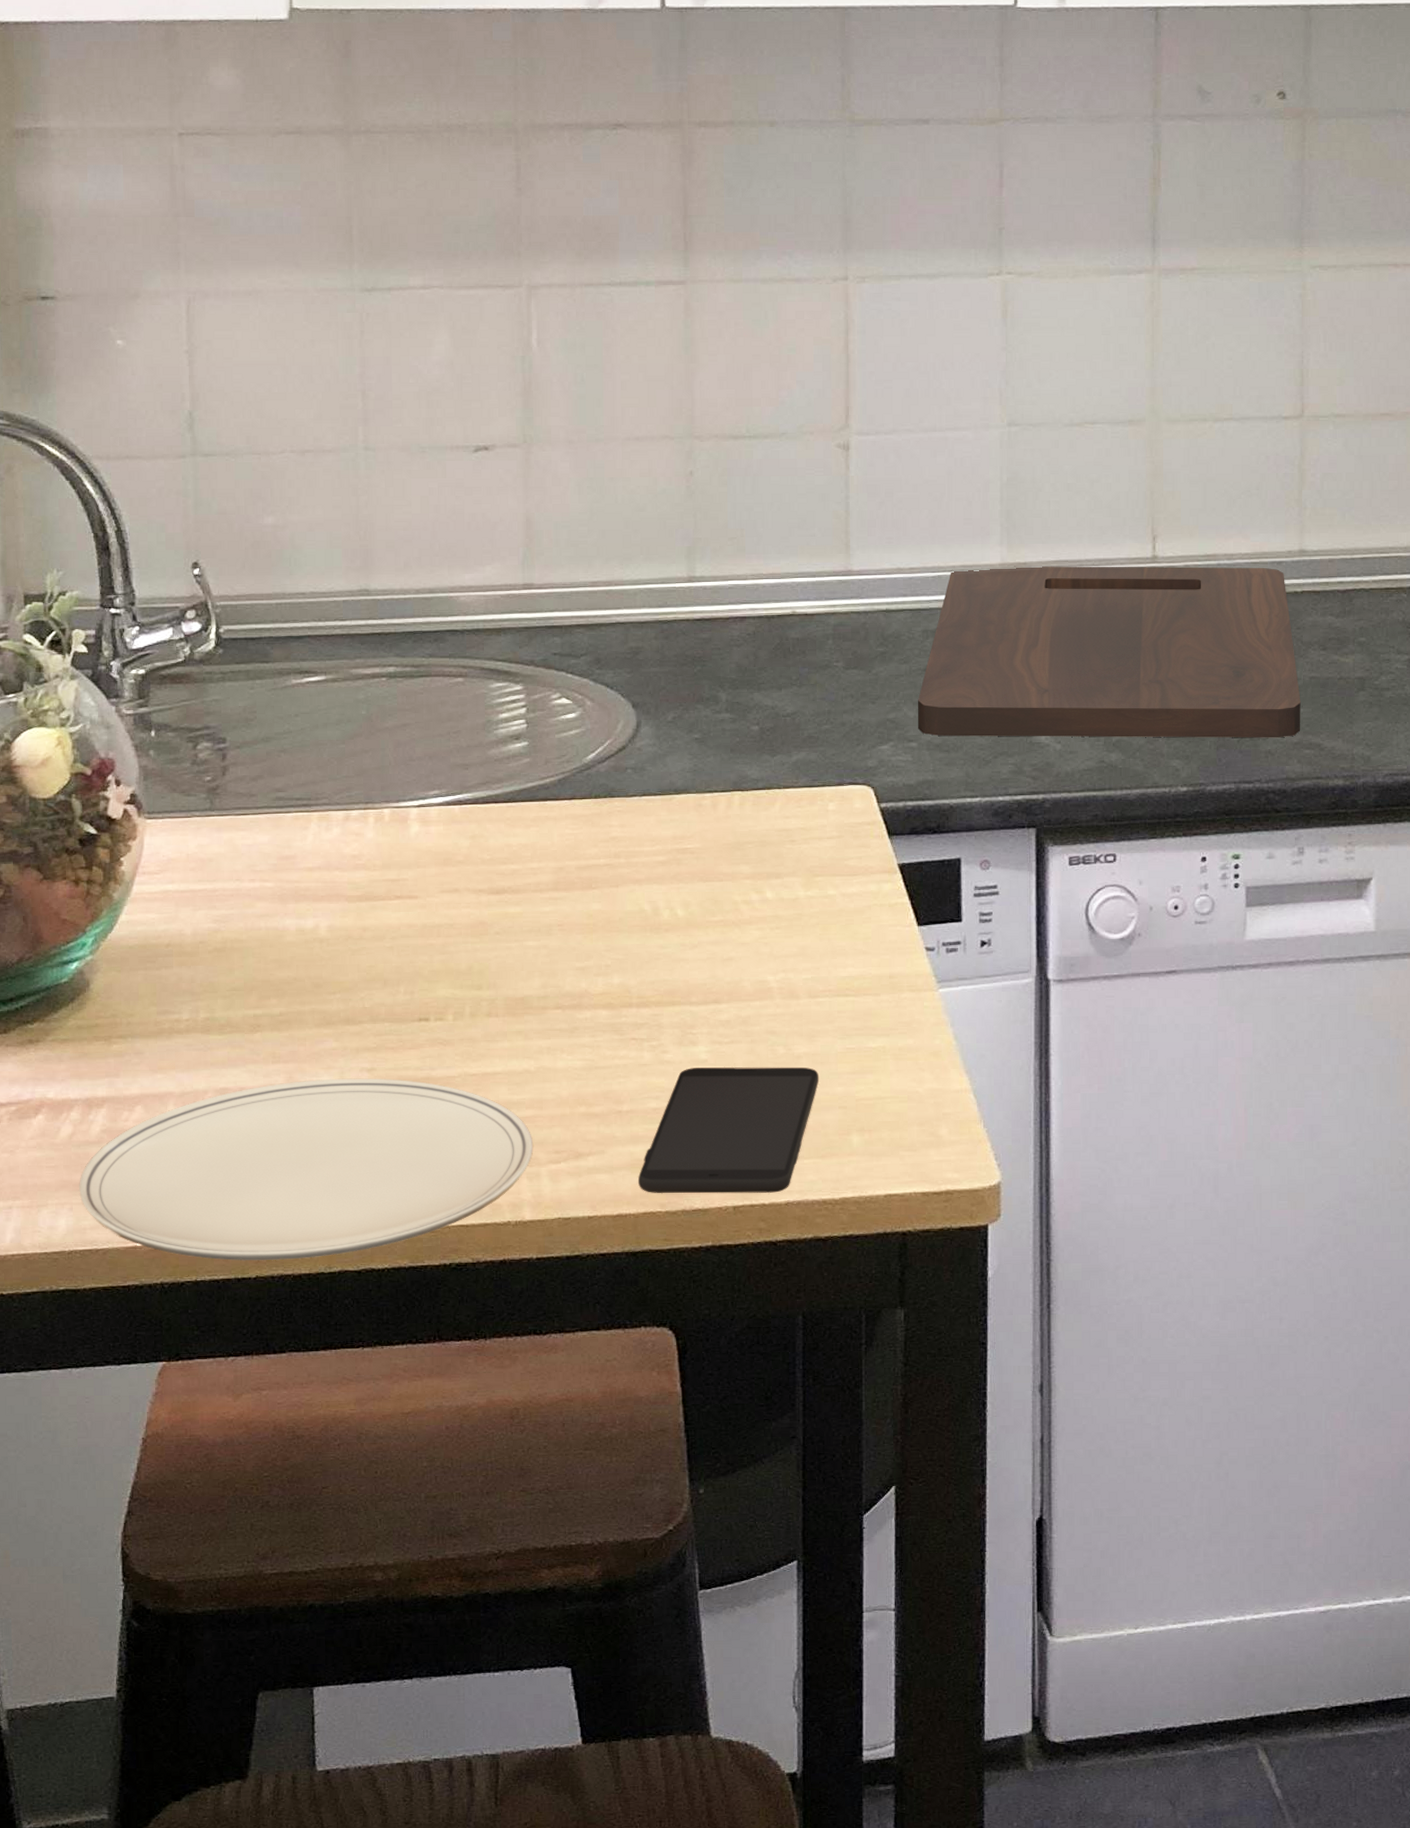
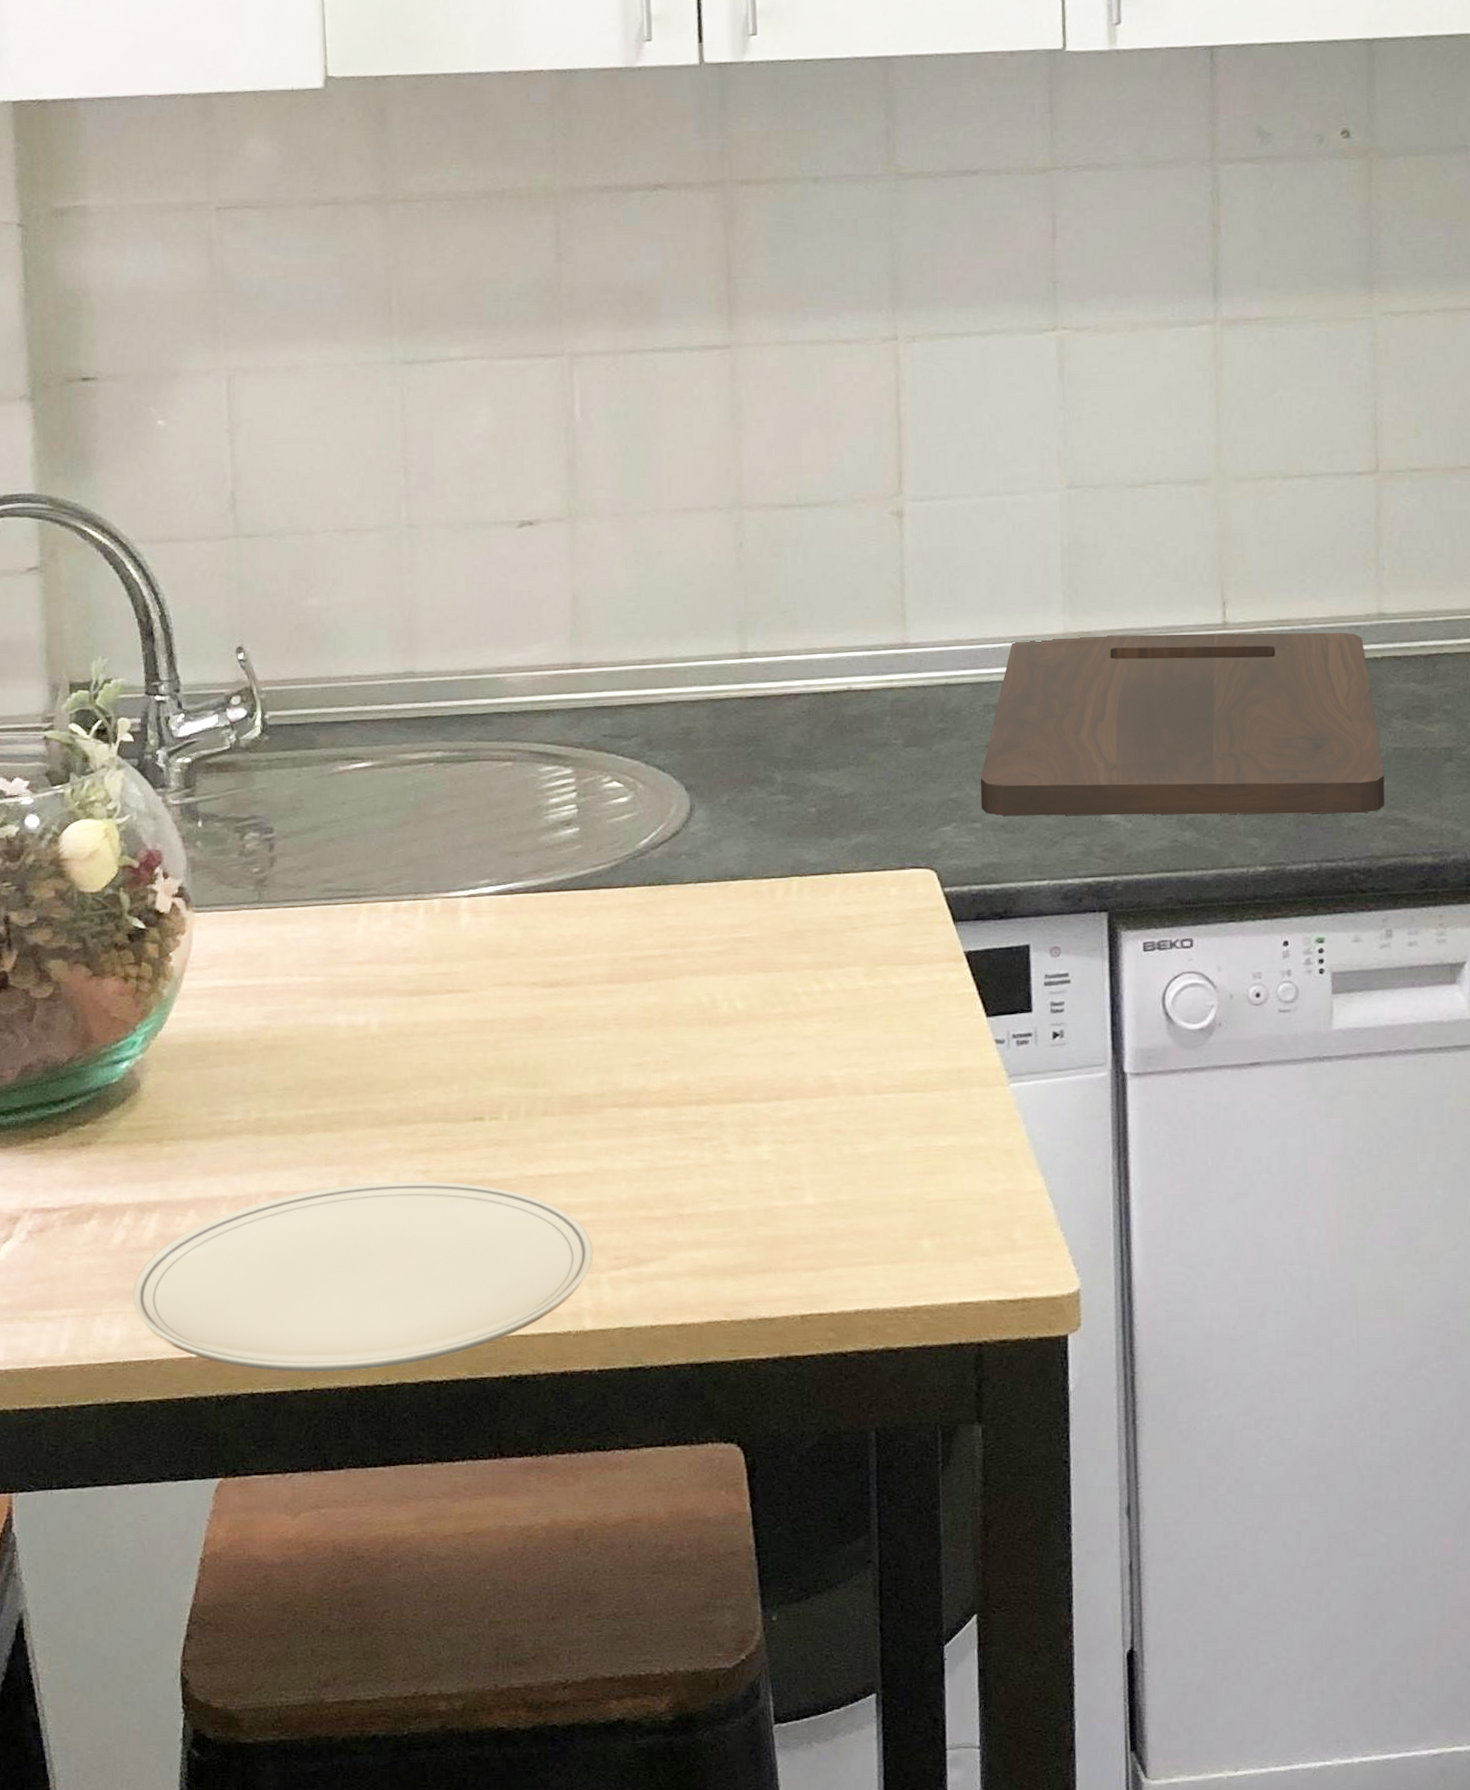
mobile phone: present [638,1067,820,1194] -> none [702,1167,888,1302]

